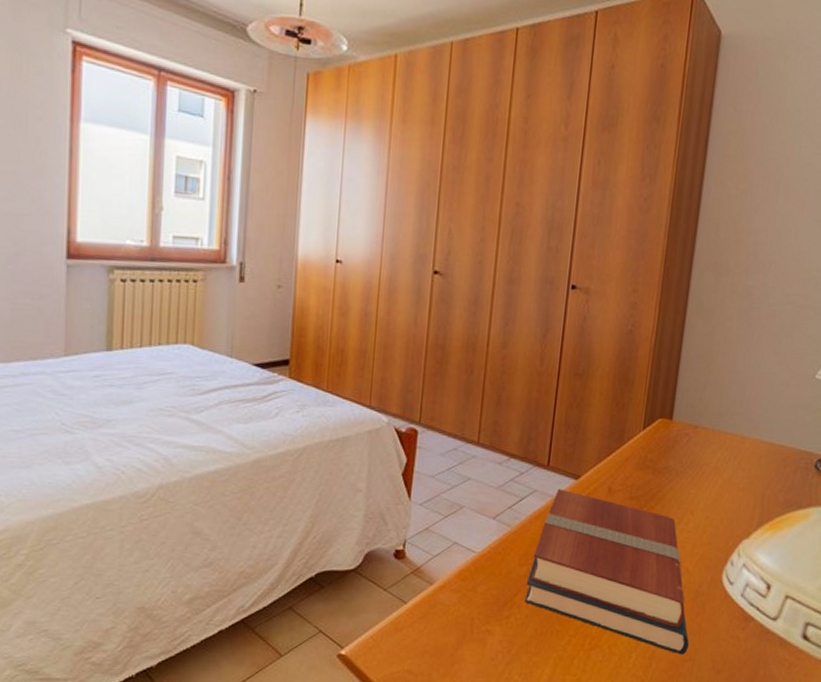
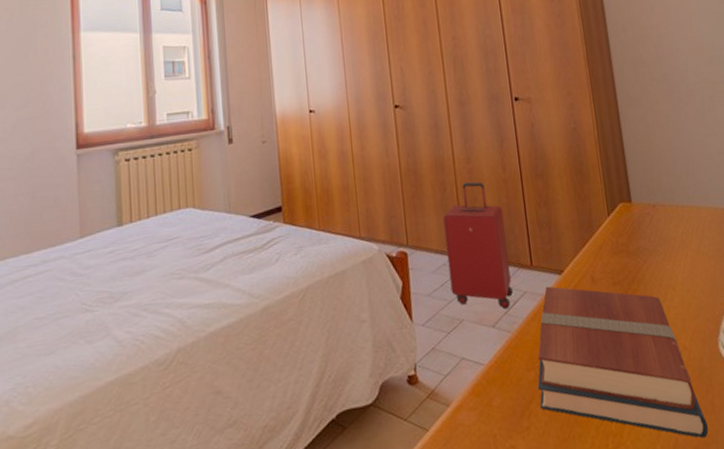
suitcase: none [457,368,530,504] -> present [443,181,514,309]

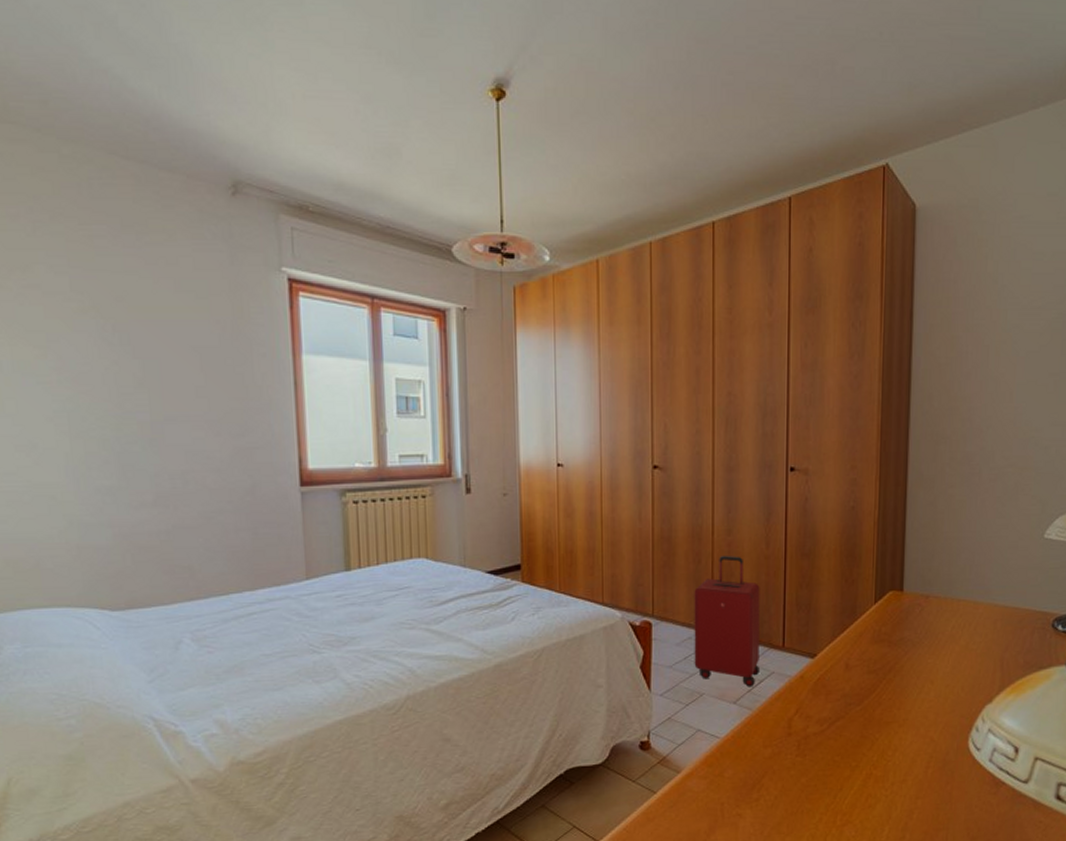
books: present [537,286,709,438] -> none [772,668,941,825]

